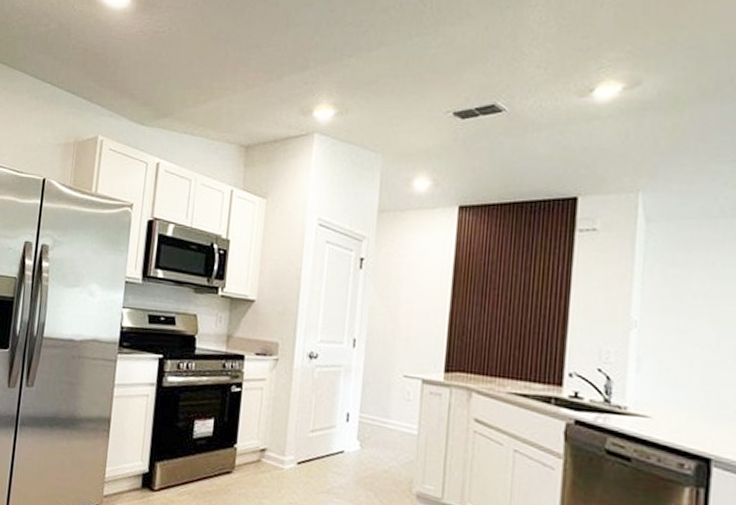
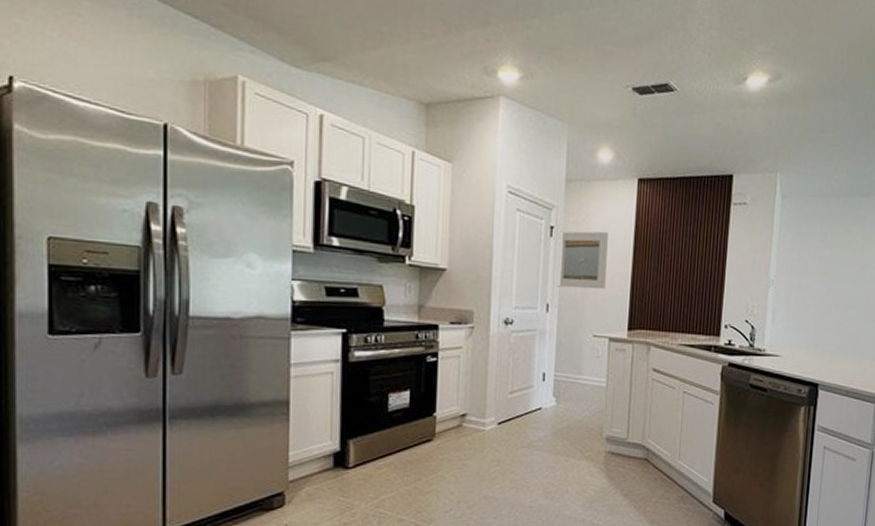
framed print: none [366,263,424,326] -> present [557,231,608,290]

